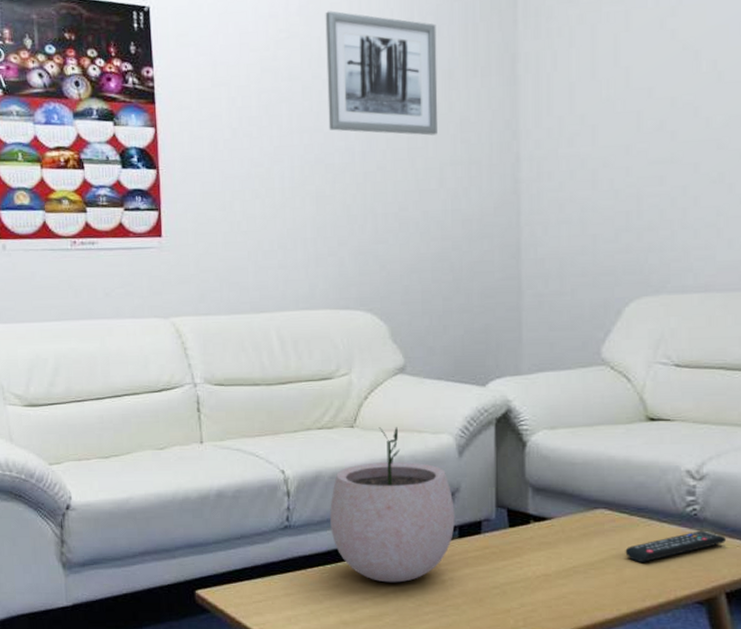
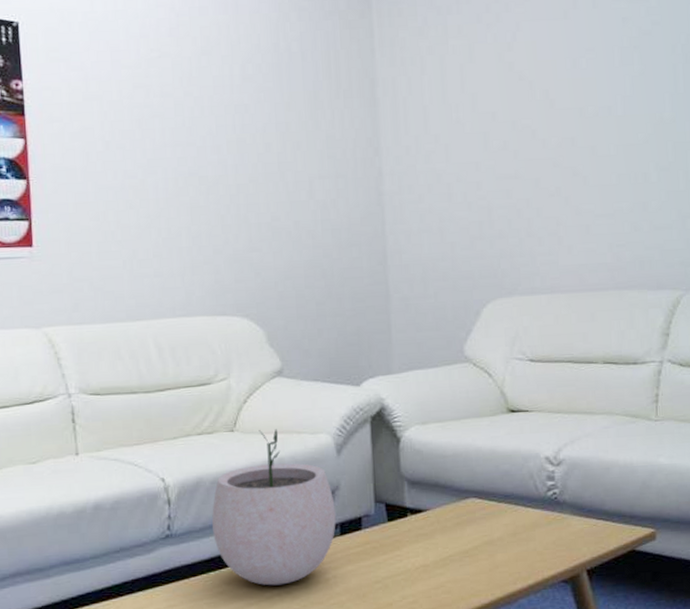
wall art: present [325,11,438,136] -> none [195,33,306,151]
remote control: present [625,530,727,562] -> none [495,512,585,547]

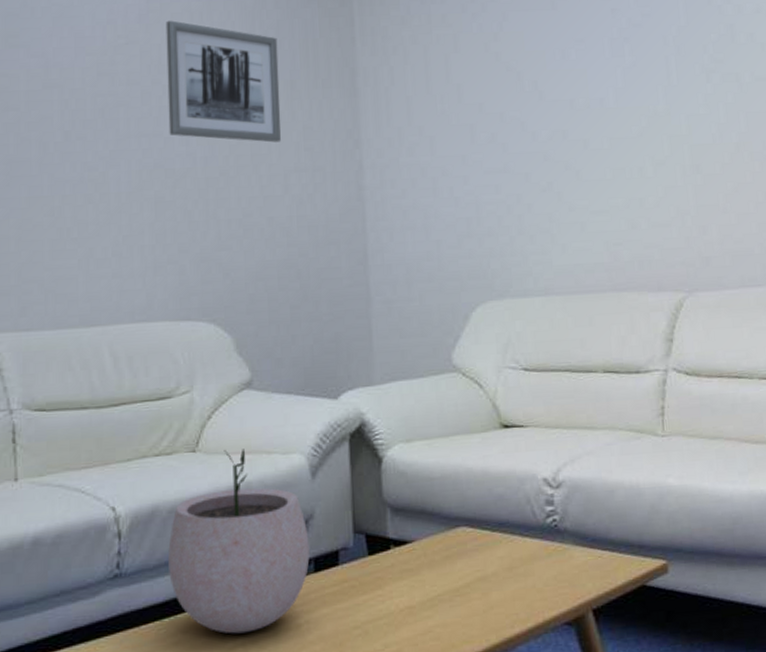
wall art: none [195,33,306,151] -> present [166,20,282,143]

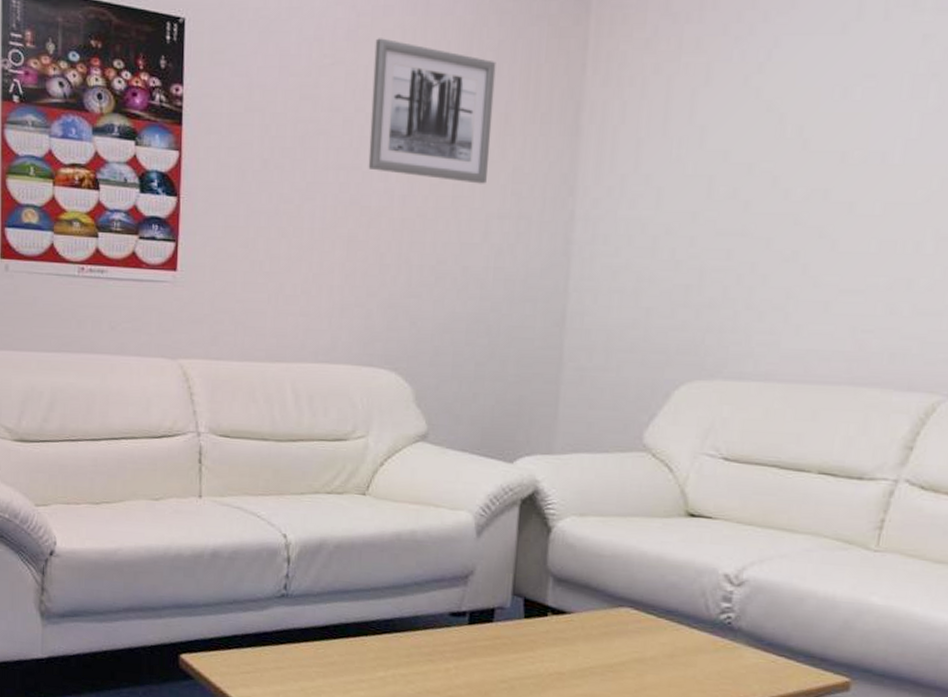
plant pot: present [168,449,310,634] -> none [331,497,467,667]

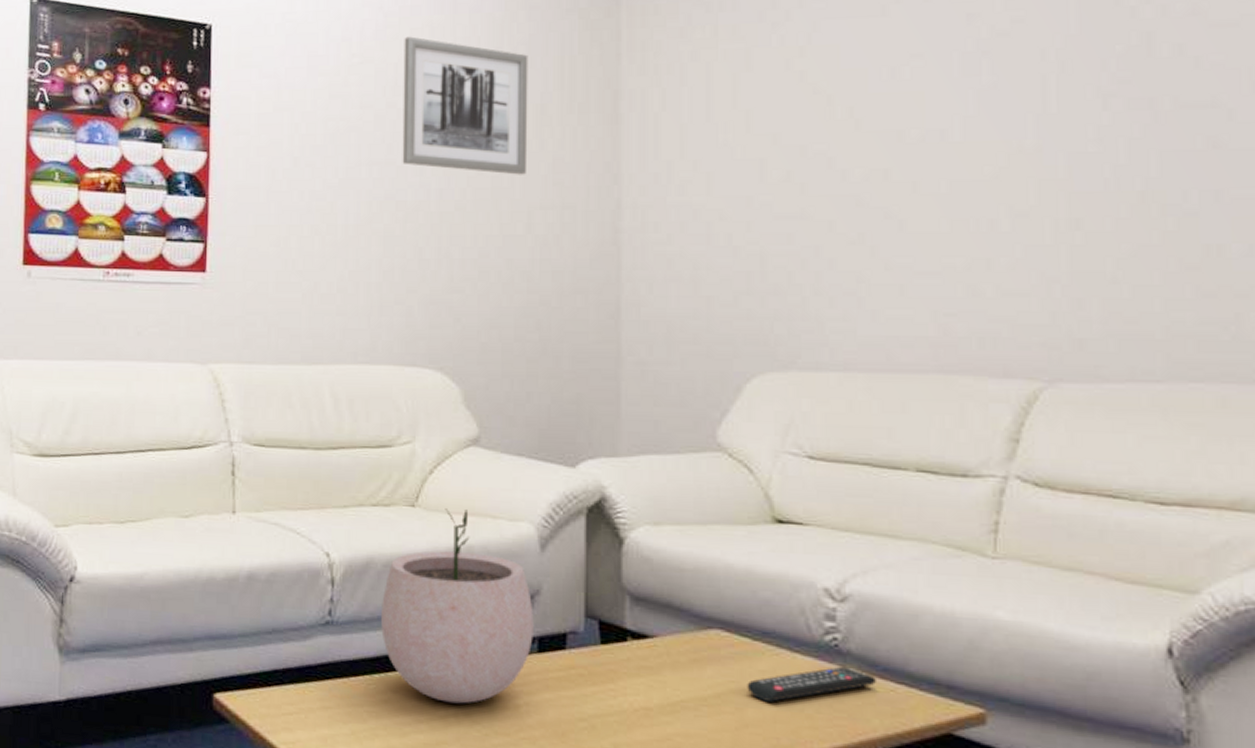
plant pot: none [331,497,467,667] -> present [381,509,534,704]
remote control: none [648,640,762,670] -> present [747,666,878,702]

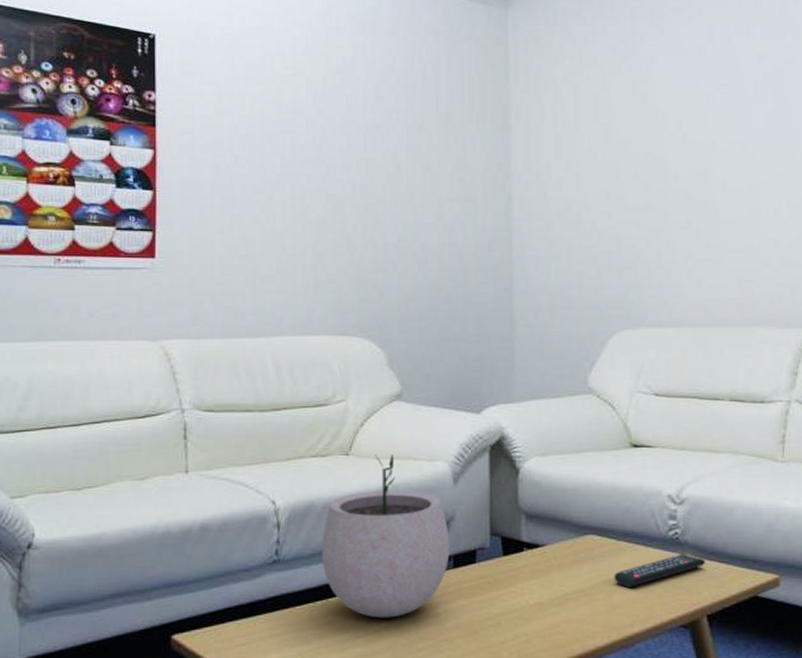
wall art: present [402,36,528,175] -> none [330,53,437,173]

